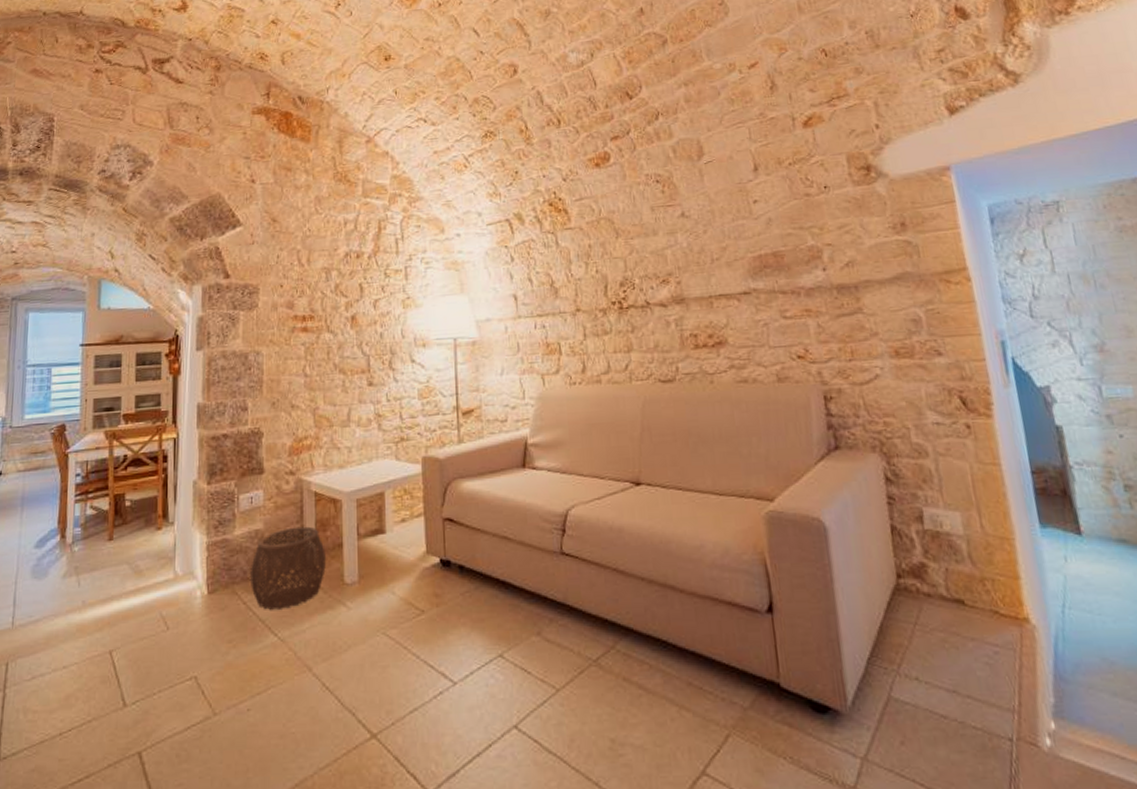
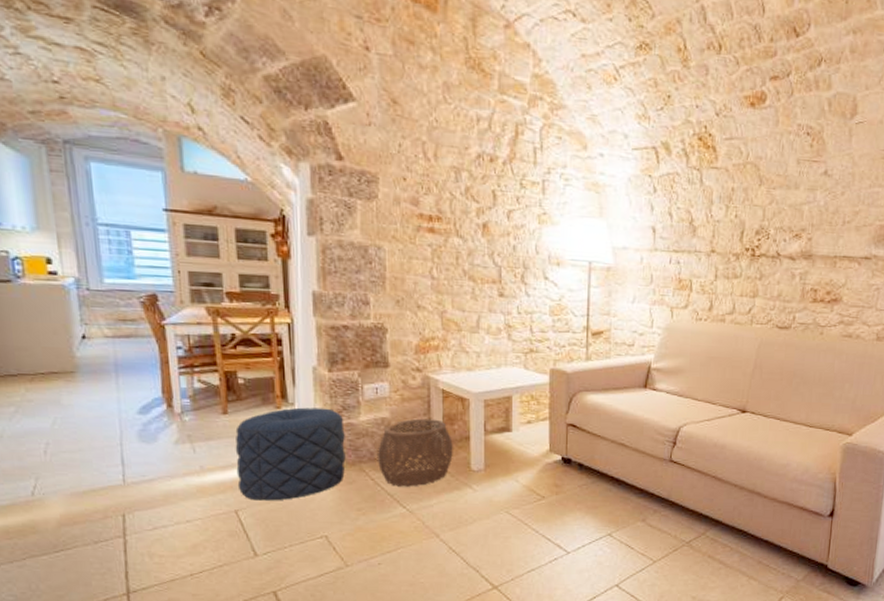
pouf: none [114,524,220,638] -> present [235,407,346,501]

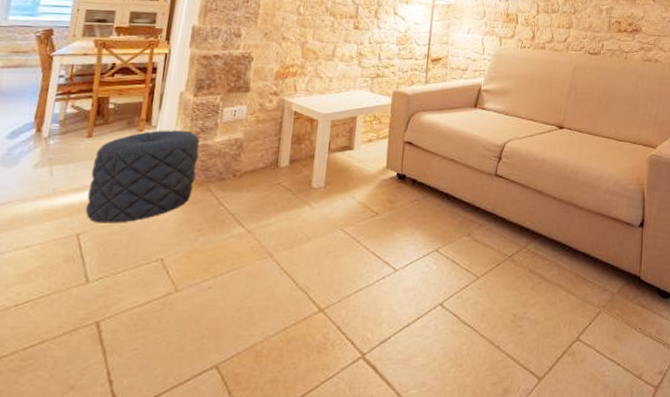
woven basket: present [376,418,454,487] -> none [224,139,299,206]

